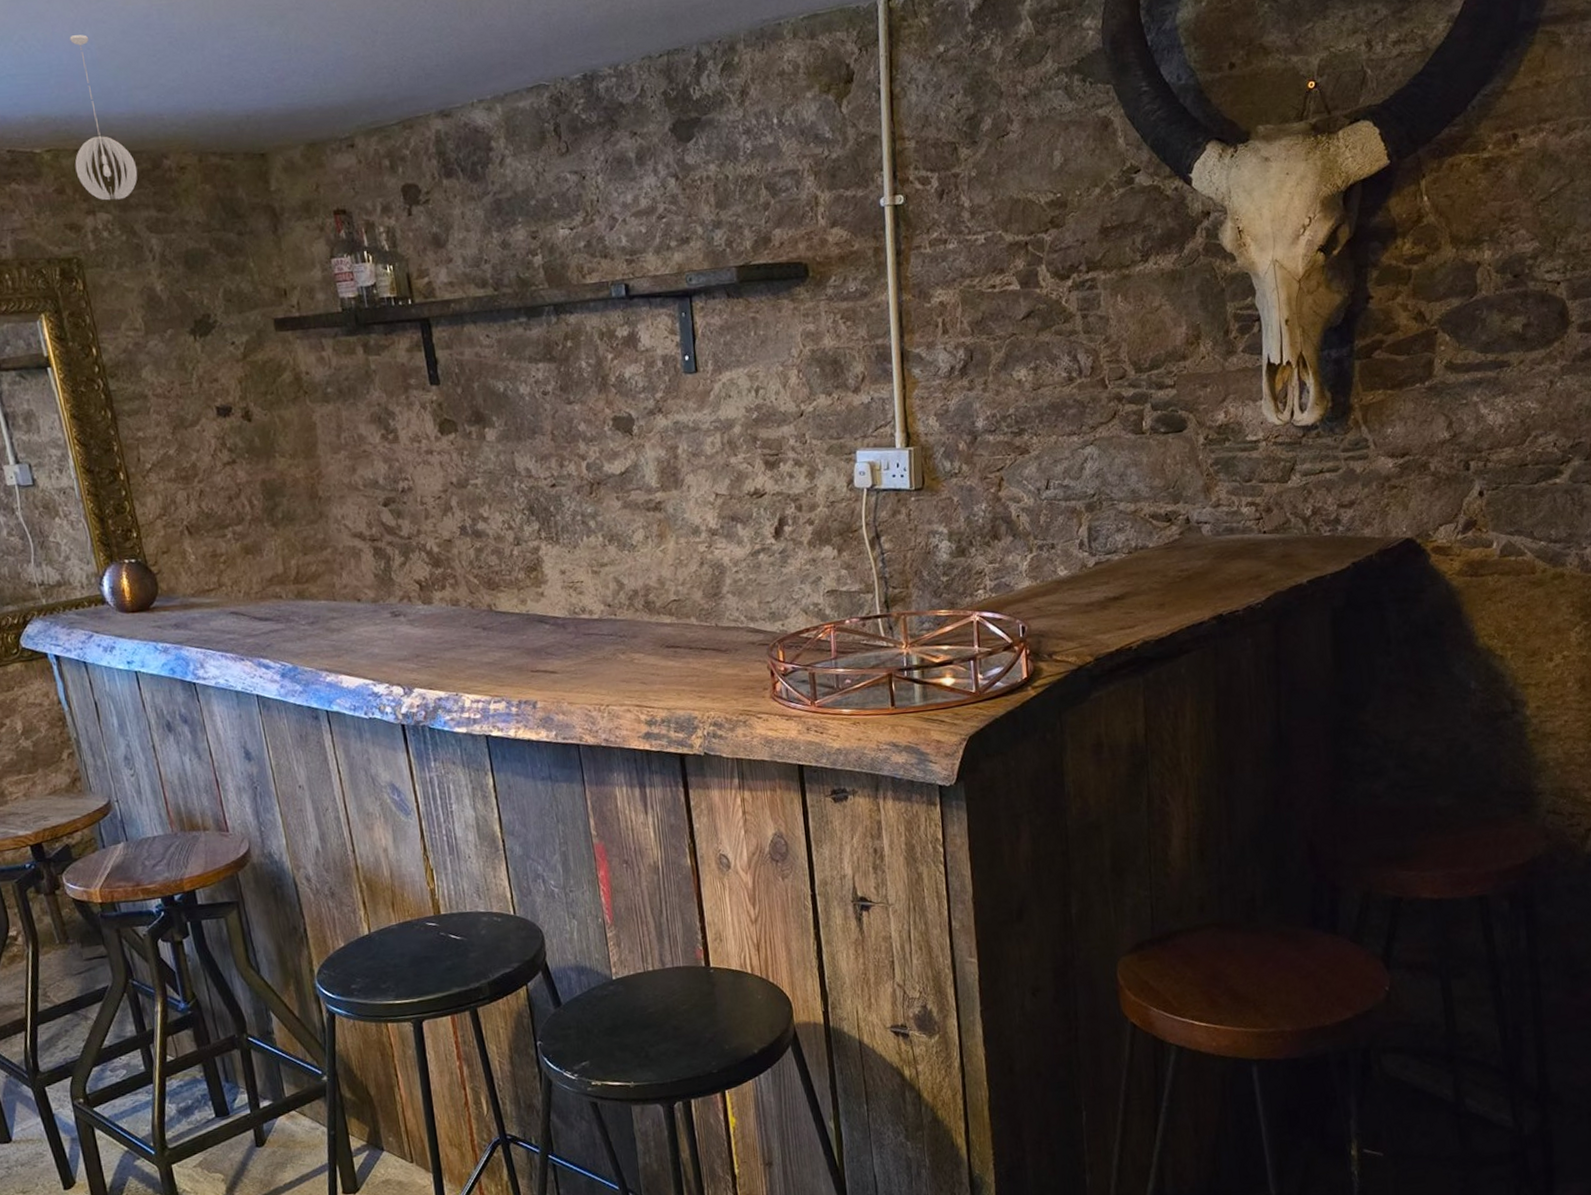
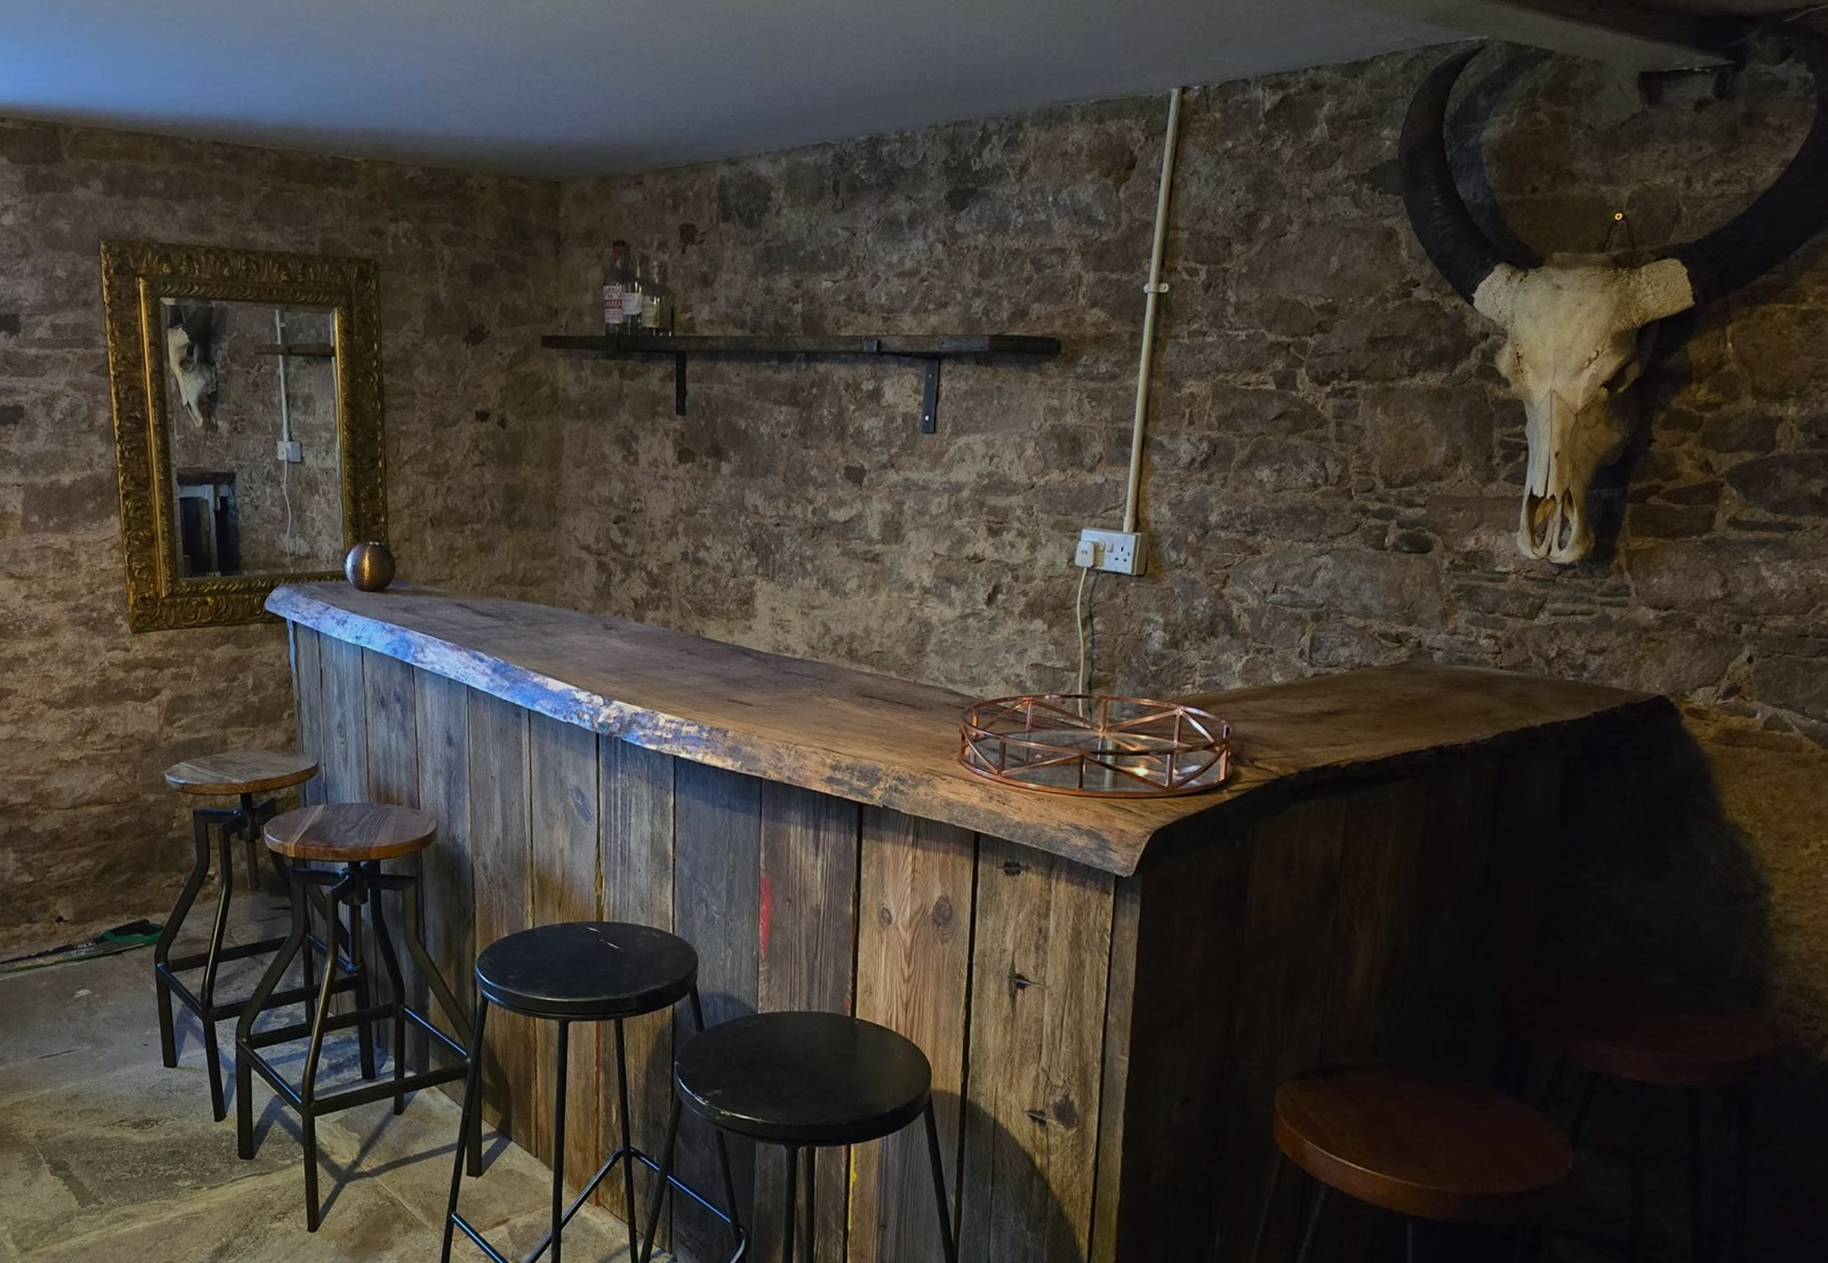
pendant light: present [70,35,138,201] -> none [387,59,442,211]

